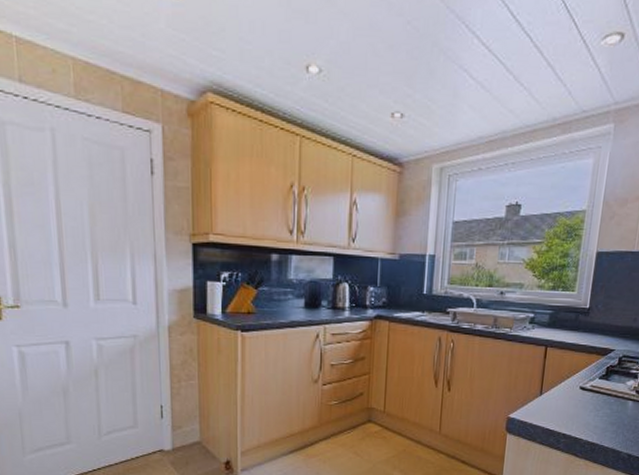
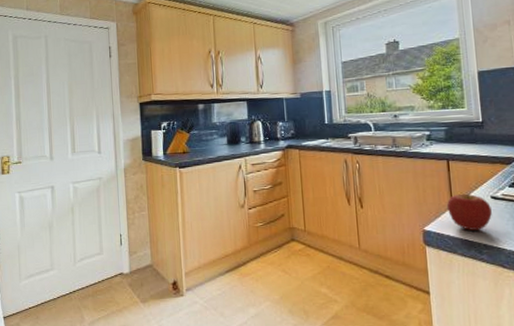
apple: none [535,382,578,420] -> present [446,193,492,230]

